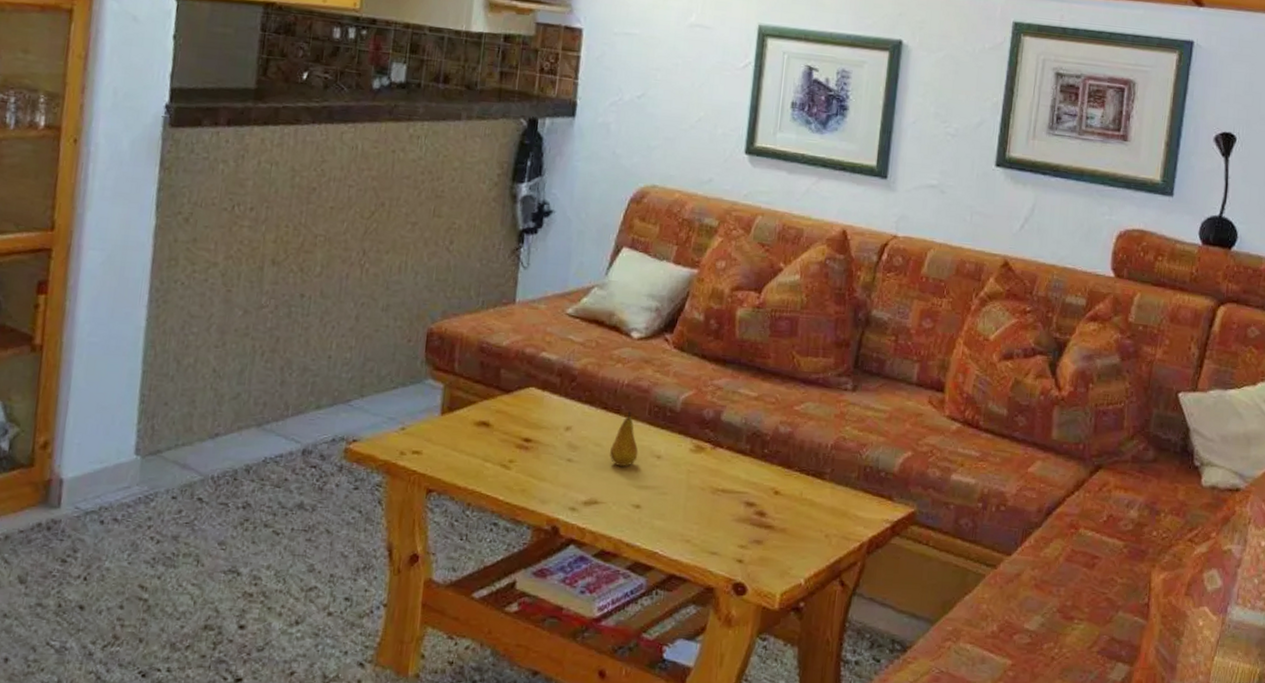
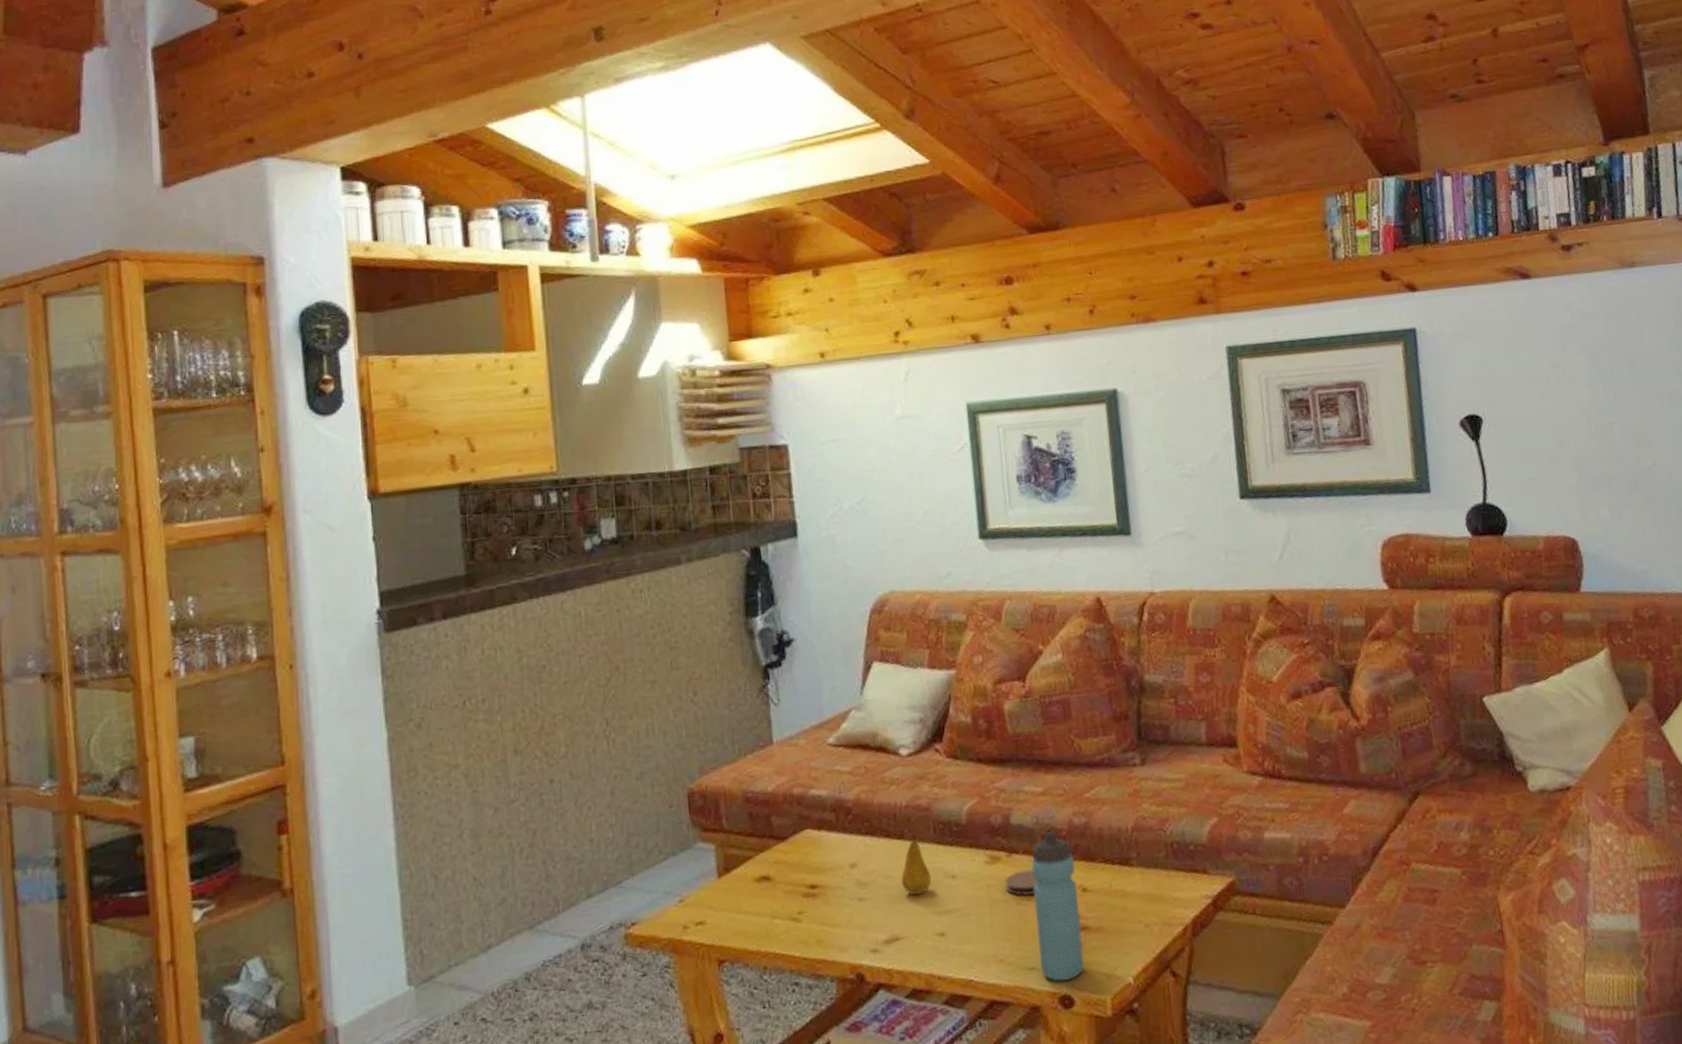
coaster: none [704,464,736,488] -> present [1005,869,1038,897]
water bottle: none [722,434,772,570] -> present [1031,831,1085,981]

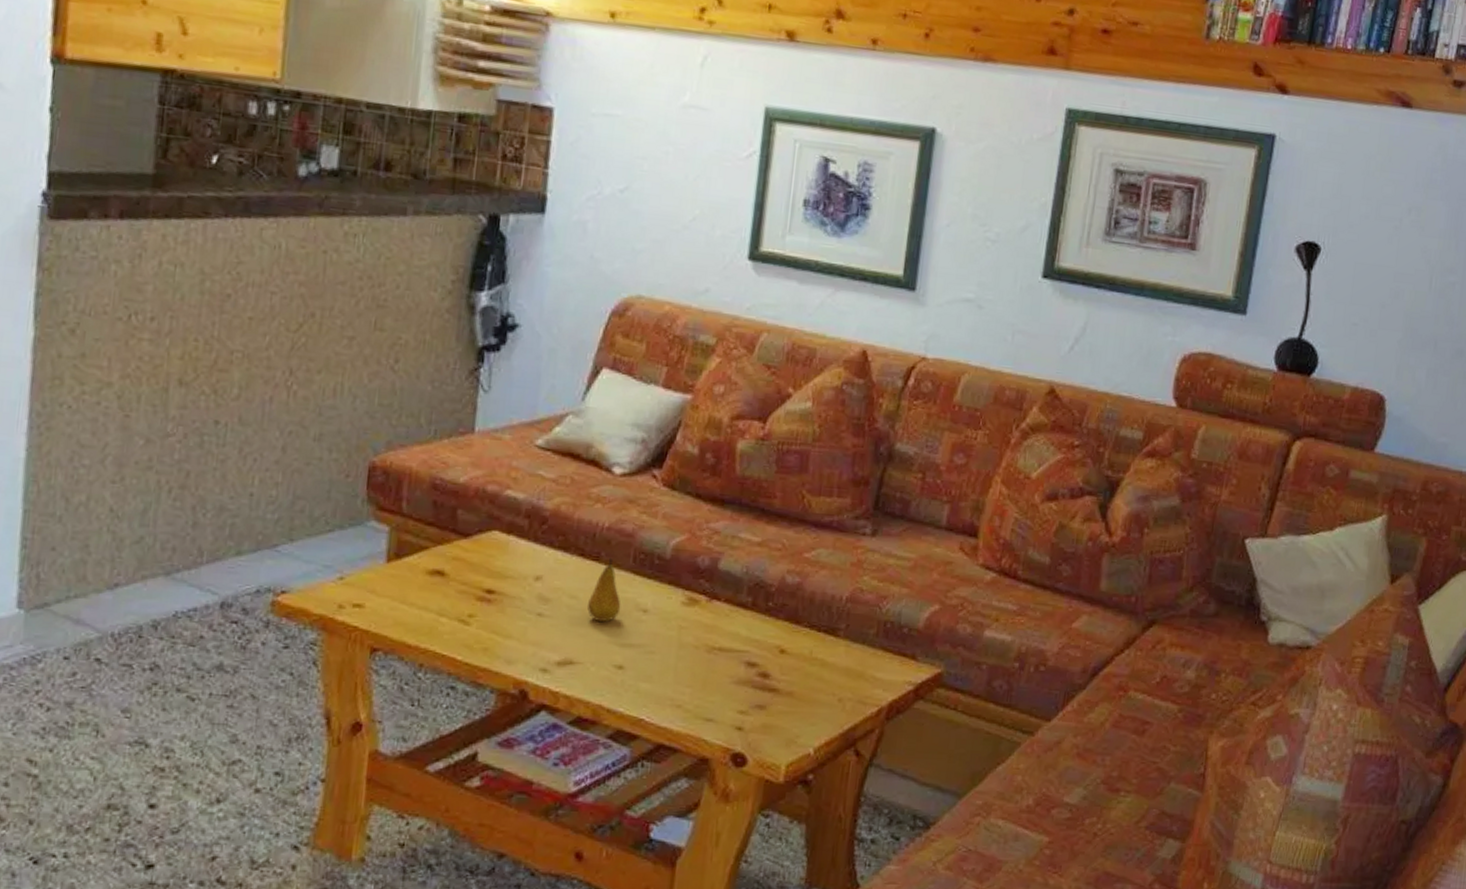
coaster: present [1005,869,1038,897] -> none [698,618,735,646]
water bottle: present [1031,831,1085,981] -> none [718,585,778,739]

